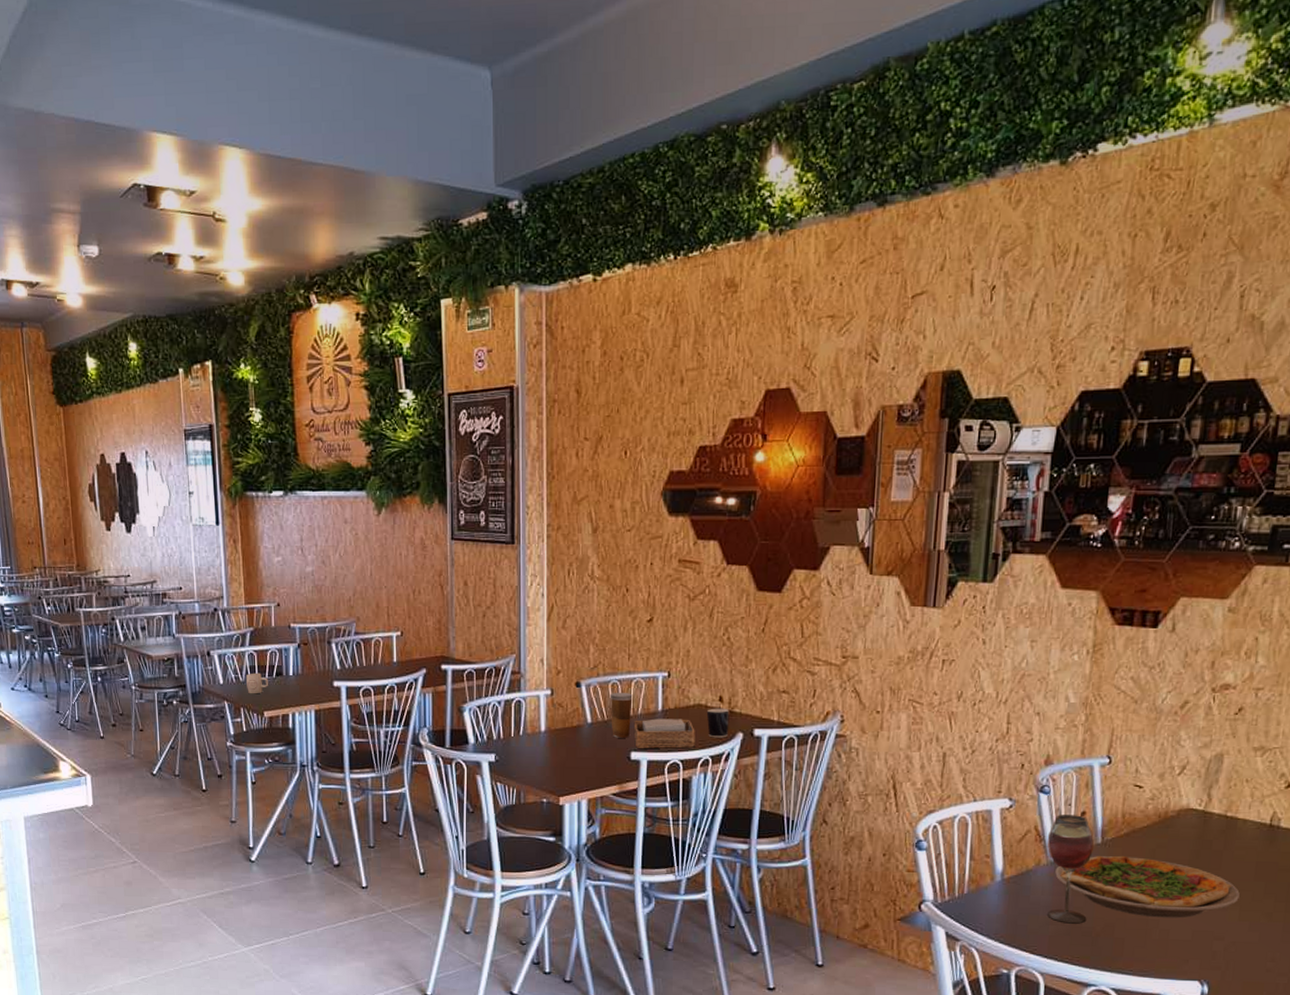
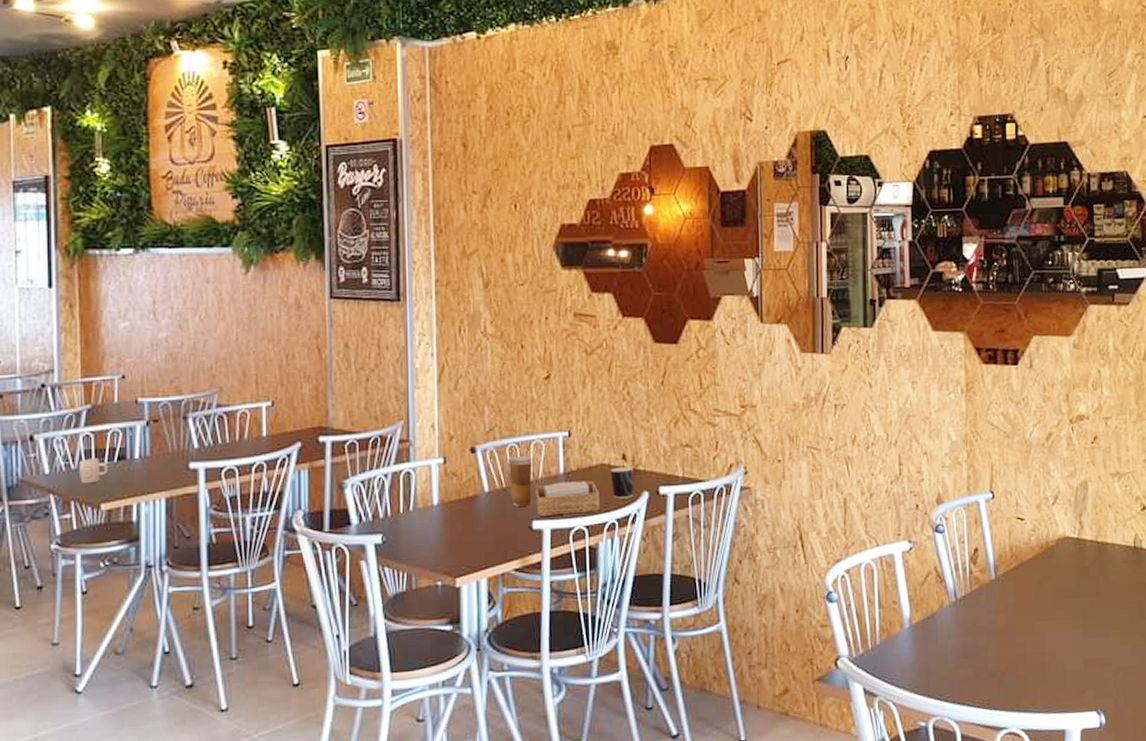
wineglass: present [1047,815,1094,924] -> none [947,552,990,666]
pizza: present [1055,855,1240,918] -> none [958,589,1119,650]

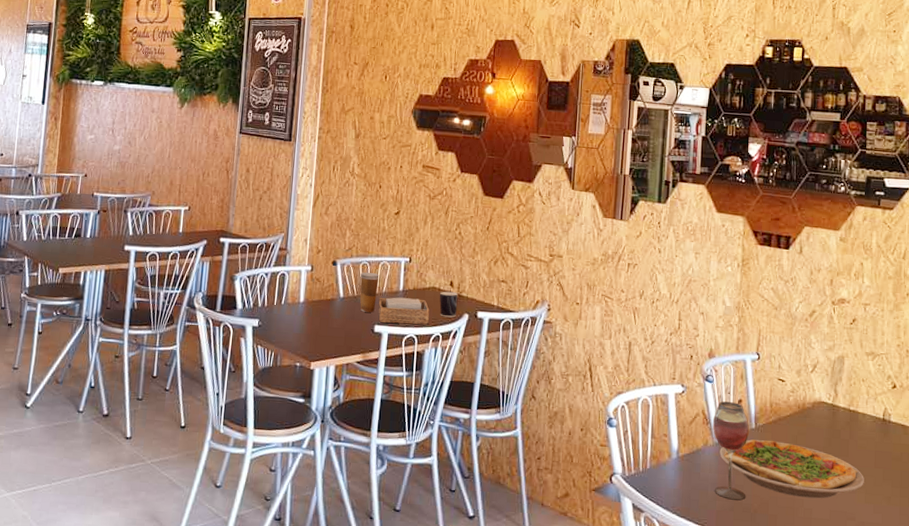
mug: present [80,457,109,484] -> none [47,233,68,252]
wineglass: none [947,552,990,666] -> present [712,401,749,501]
pizza: none [958,589,1119,650] -> present [720,439,864,499]

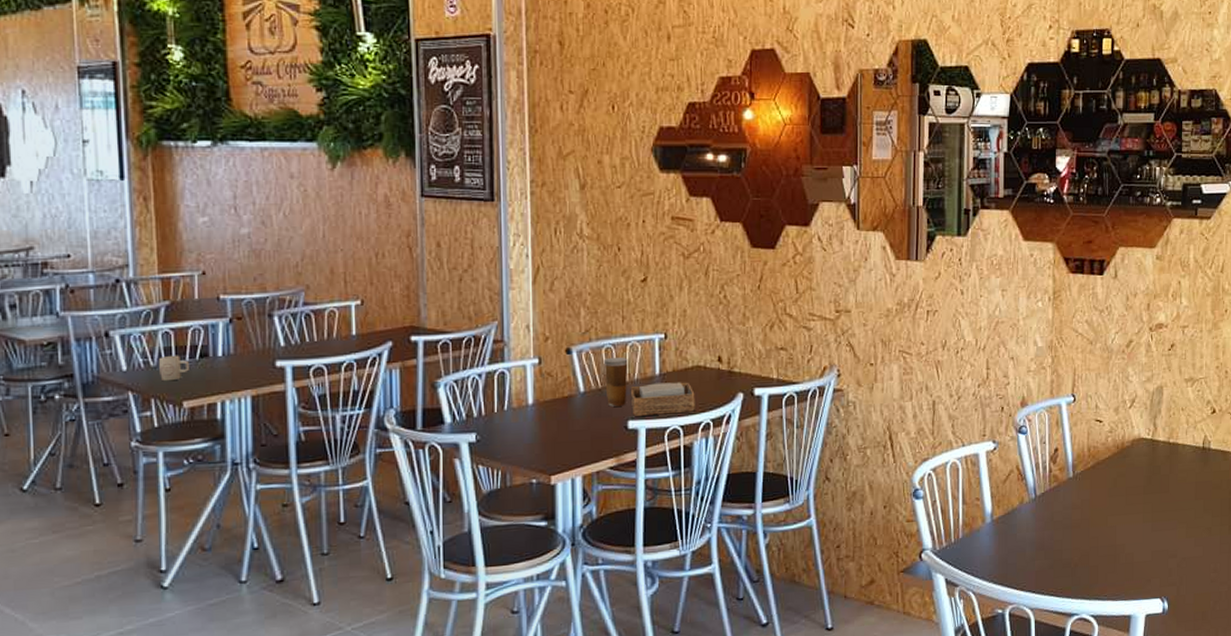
mug: none [47,233,68,252] -> present [159,355,191,382]
mug: present [439,291,459,318] -> none [705,368,729,400]
wineglass: present [712,401,749,501] -> none [1028,452,1066,558]
pizza: present [720,439,864,499] -> none [1037,487,1185,543]

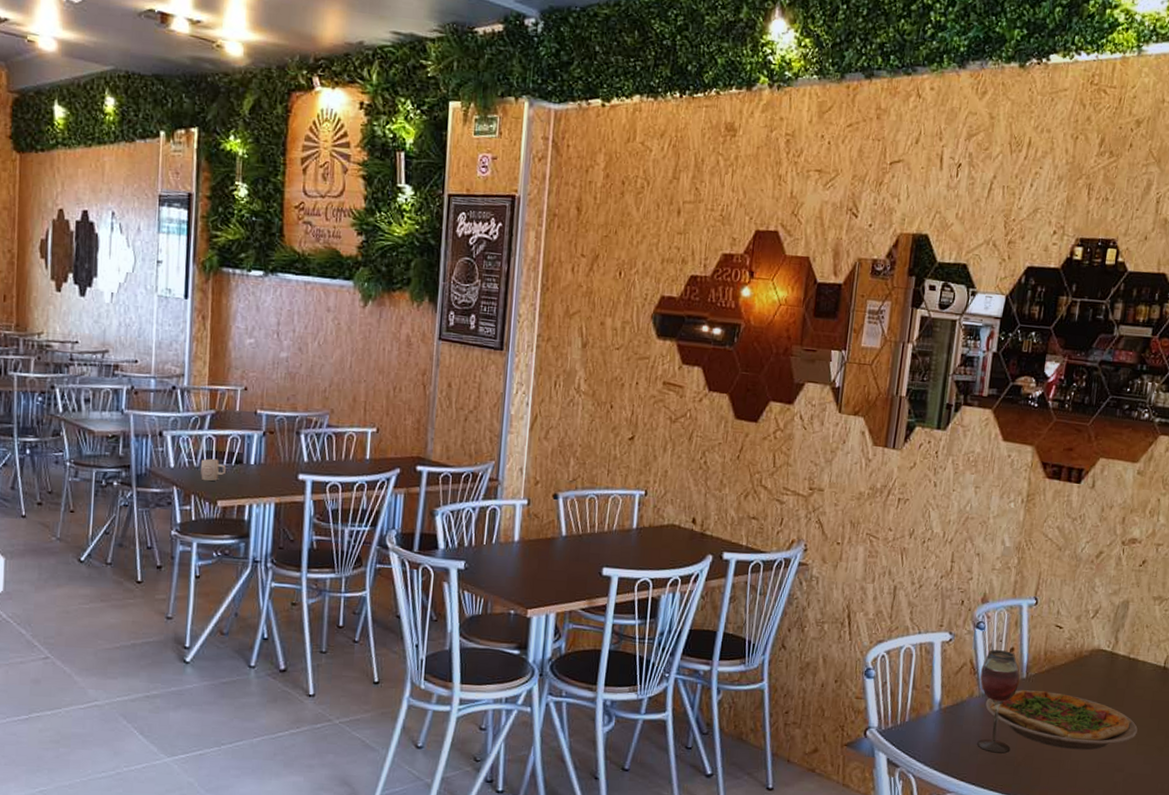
beverage cup: present [603,356,628,407] -> none [585,506,609,553]
napkin holder: present [630,382,695,417] -> none [607,535,667,568]
wineglass: none [1028,452,1066,558] -> present [977,650,1020,754]
pizza: none [1037,487,1185,543] -> present [985,690,1138,750]

